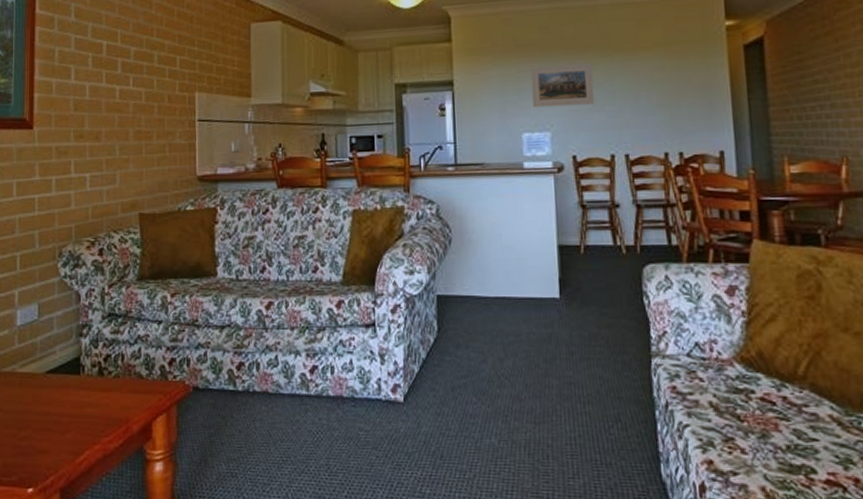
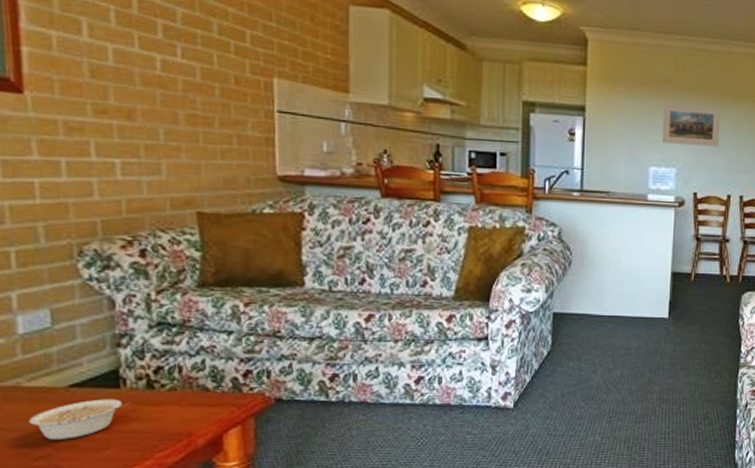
legume: none [18,384,87,422] -> present [29,398,130,440]

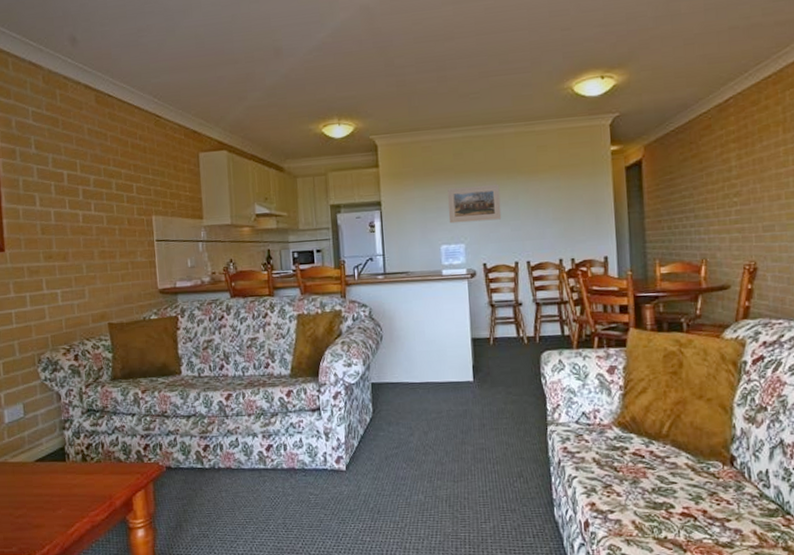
legume: present [29,398,130,440] -> none [12,470,73,502]

